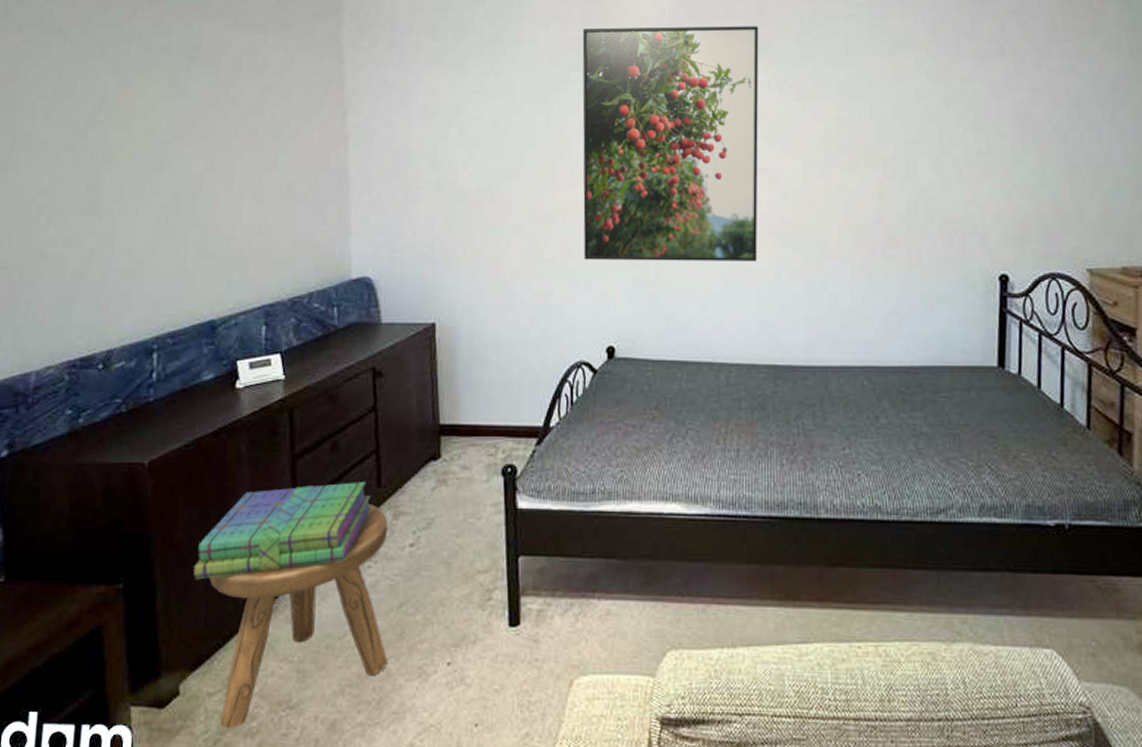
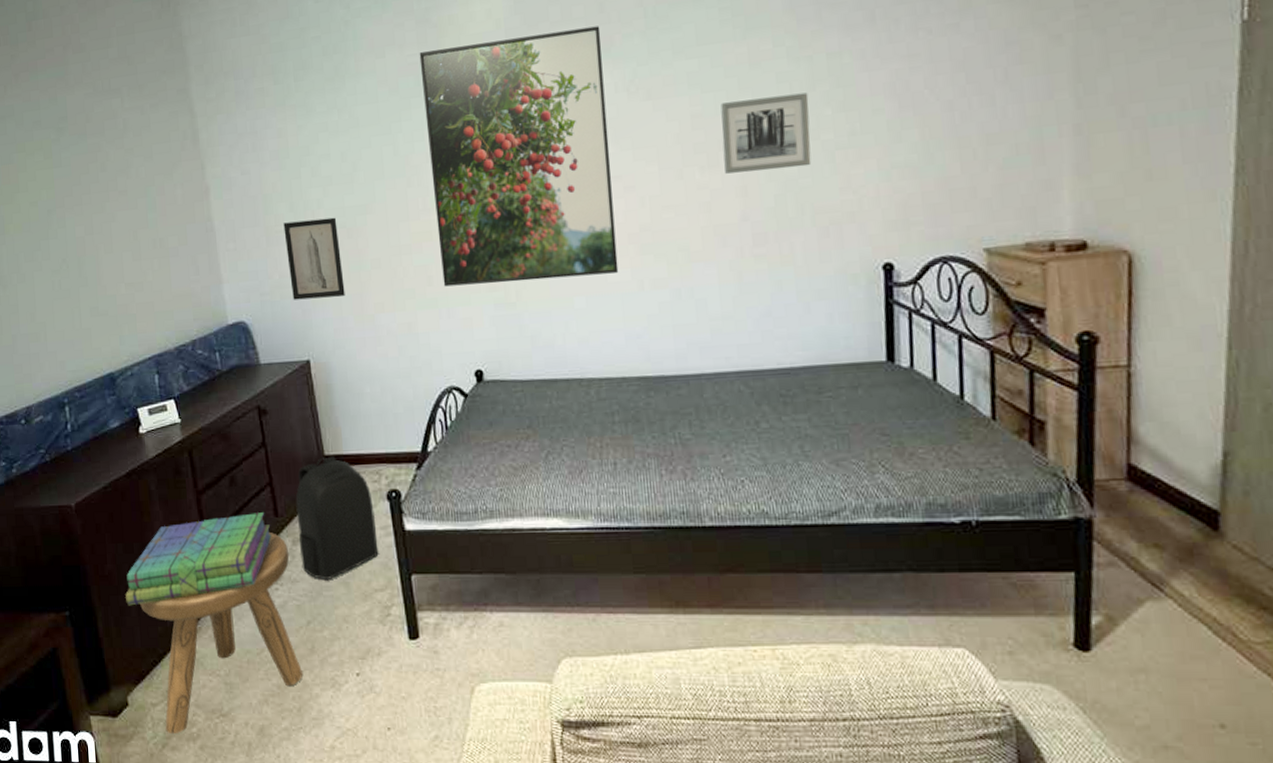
backpack: none [400,426,487,558] -> present [296,456,379,579]
wall art: none [423,180,482,260] -> present [283,217,345,300]
wall art: none [863,110,943,178] -> present [720,92,812,174]

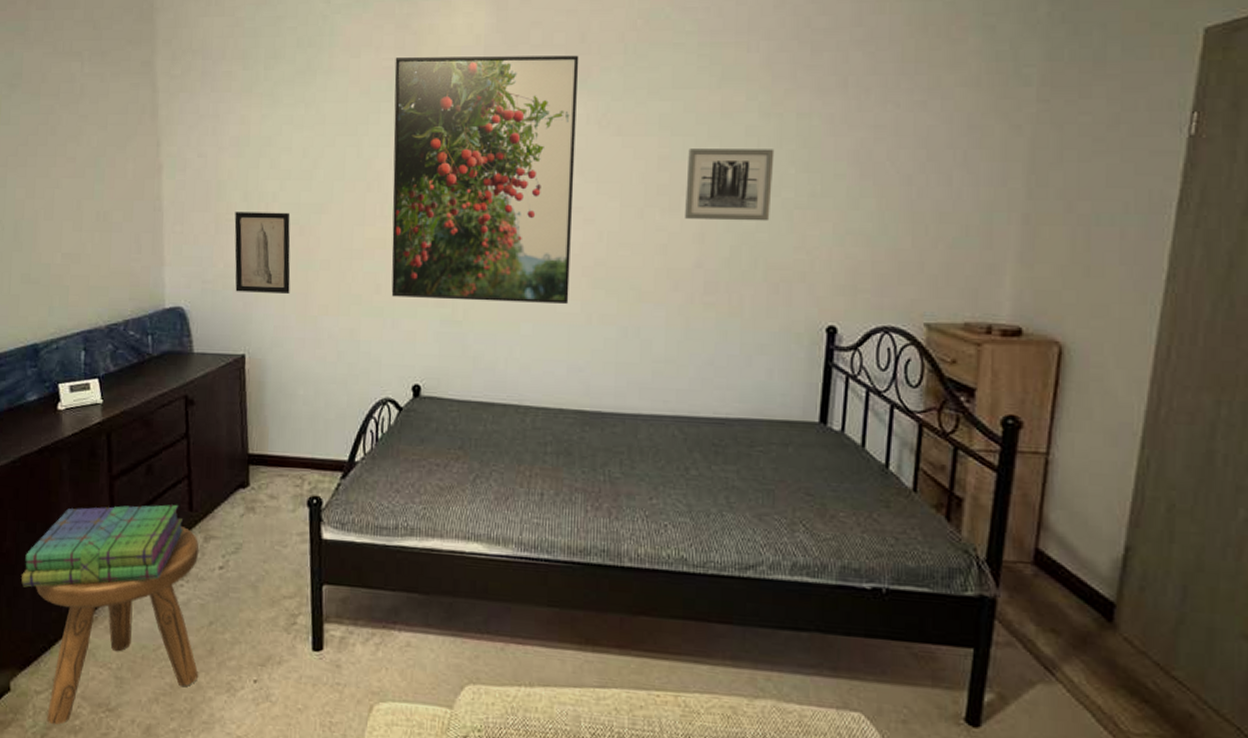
backpack: present [296,456,379,579] -> none [210,455,293,581]

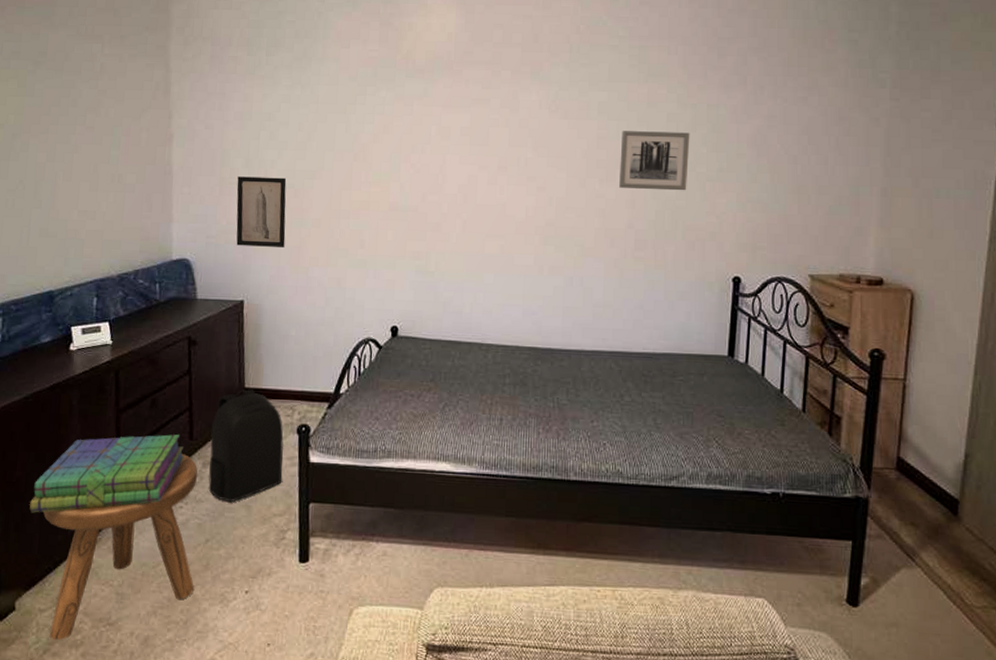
backpack: none [210,455,293,581] -> present [208,389,284,502]
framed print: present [391,55,579,304] -> none [374,49,533,257]

